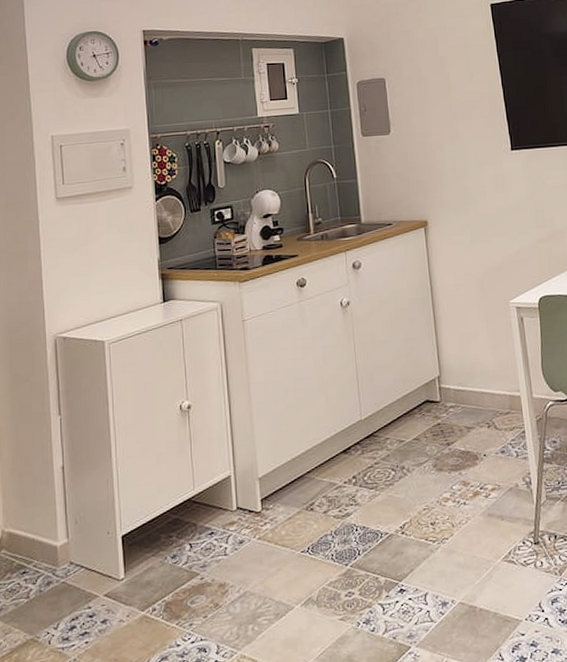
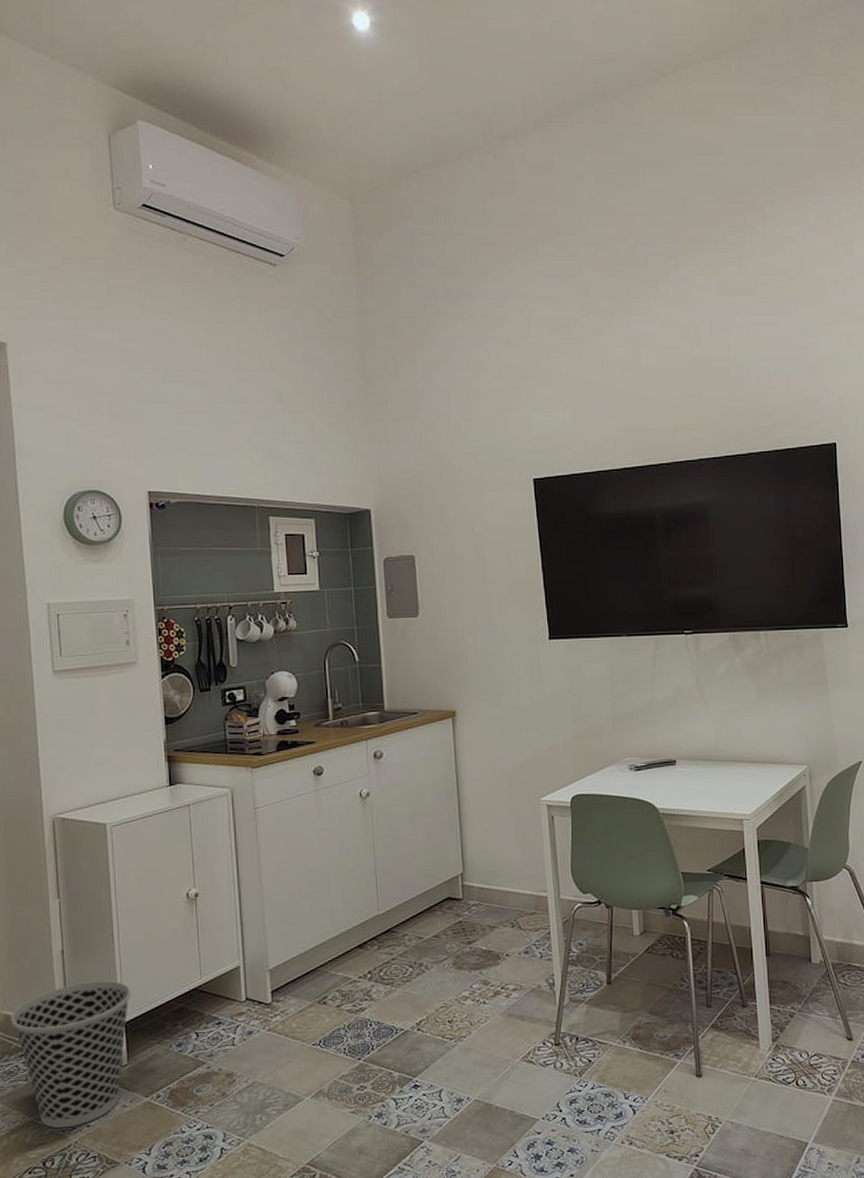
wastebasket: none [13,494,128,646] -> present [11,980,131,1129]

